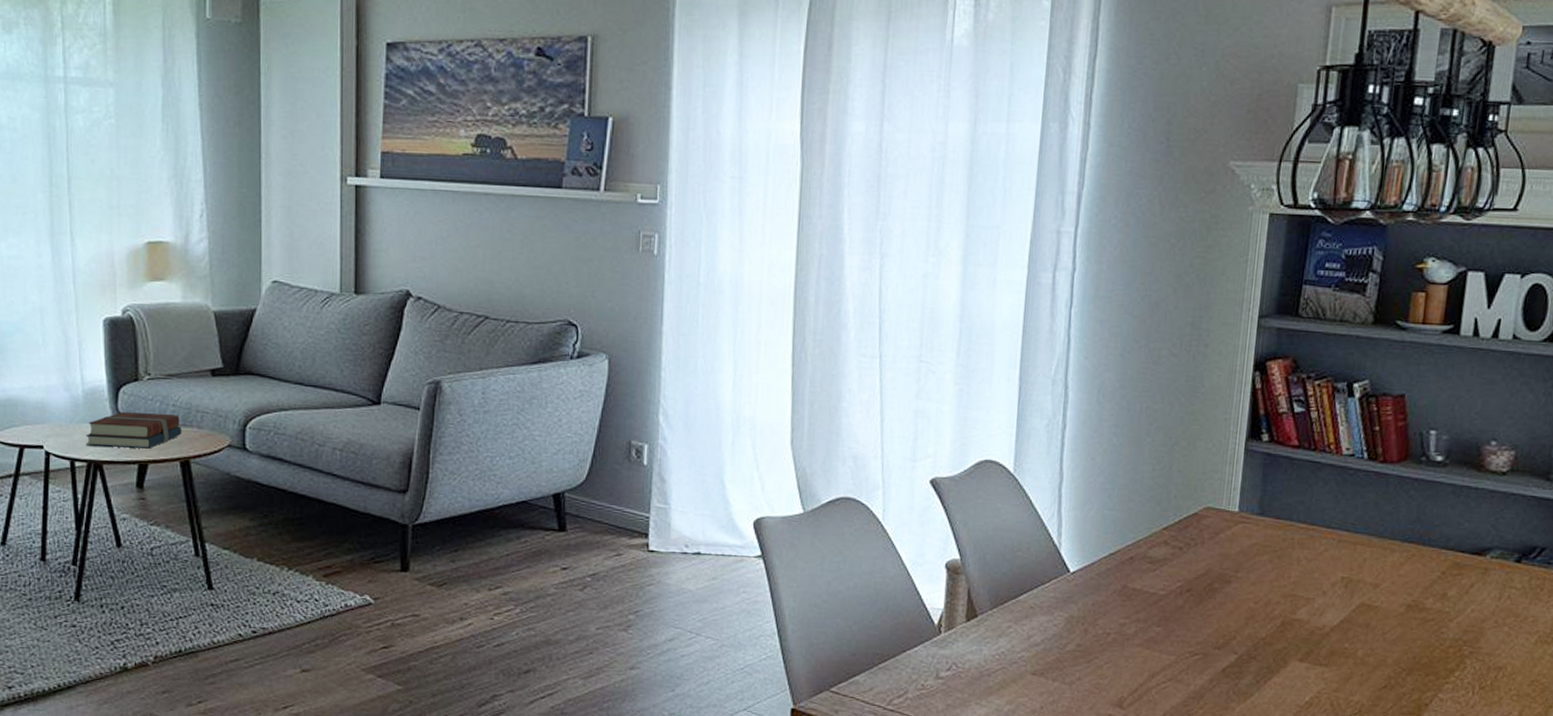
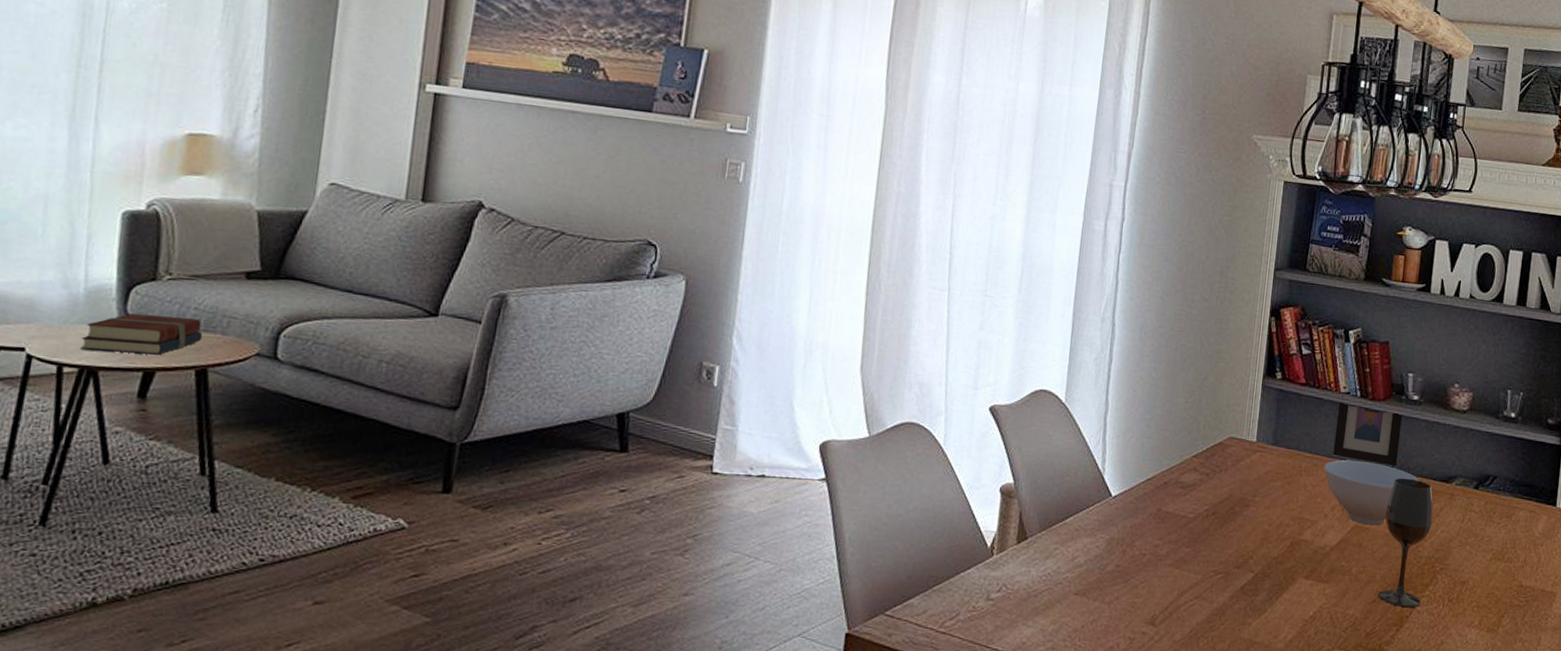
bowl: none [1322,531,1444,604] -> present [1324,460,1420,526]
picture frame: none [1333,442,1425,538] -> present [1333,382,1404,467]
wine glass: none [1389,550,1461,695] -> present [1377,478,1433,608]

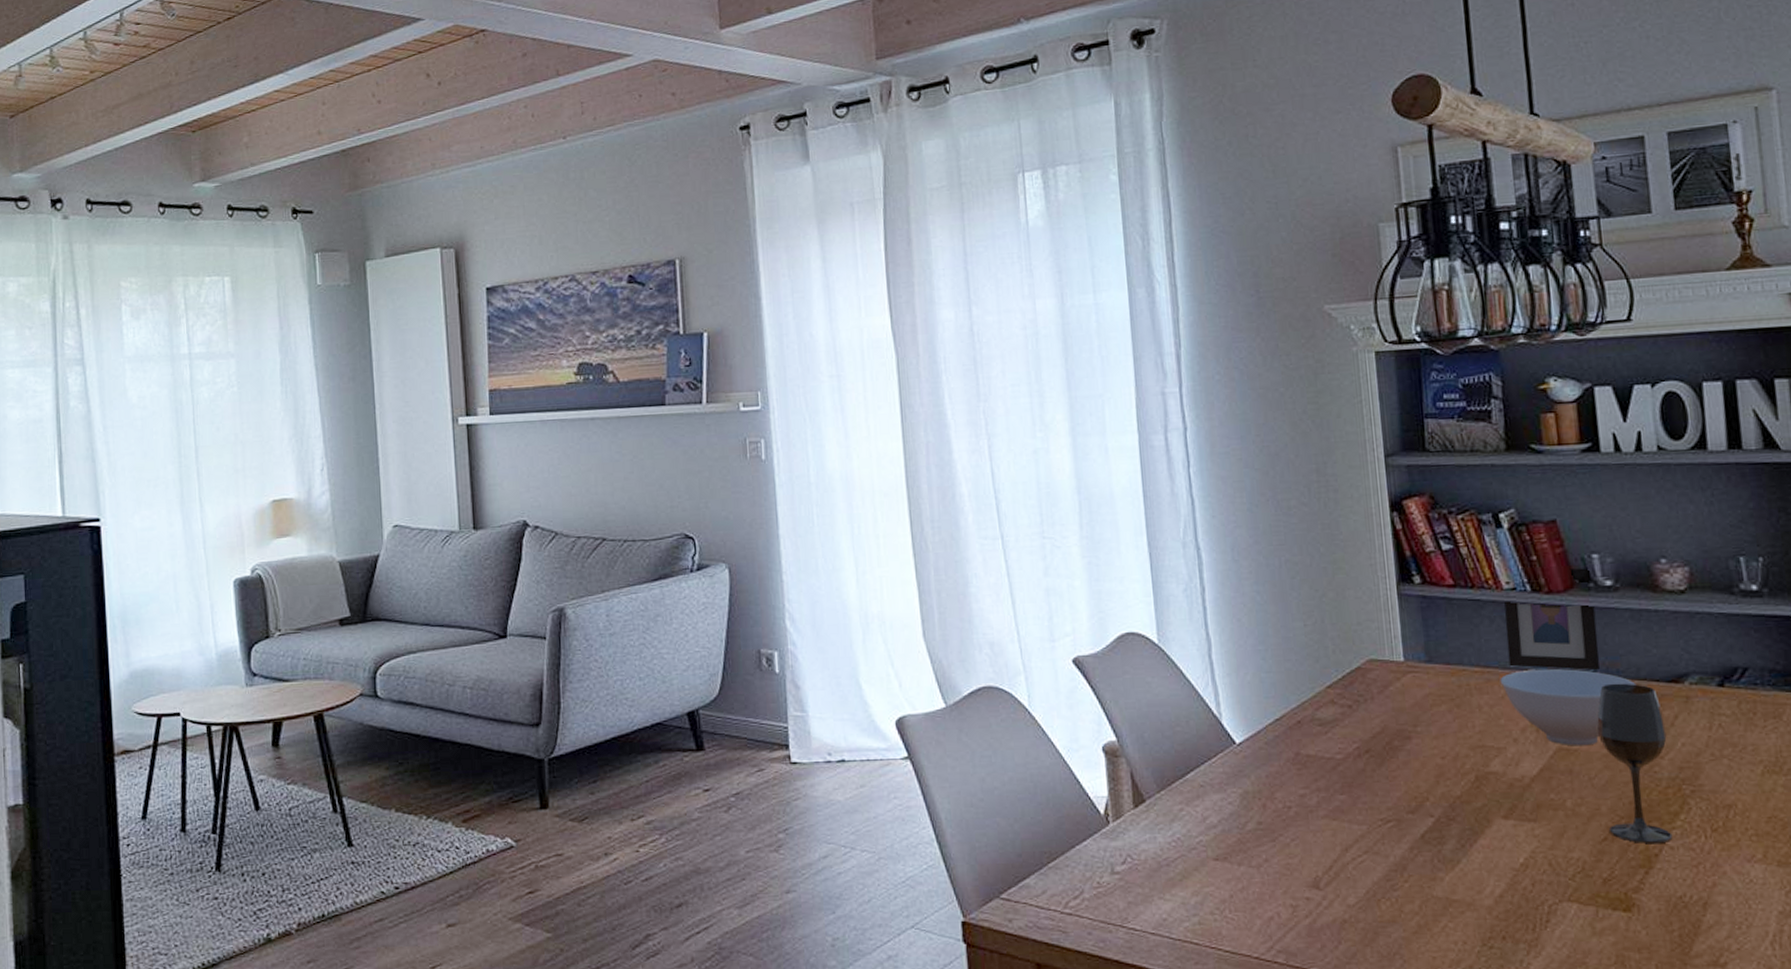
books: present [80,314,203,355] -> none [220,669,315,708]

